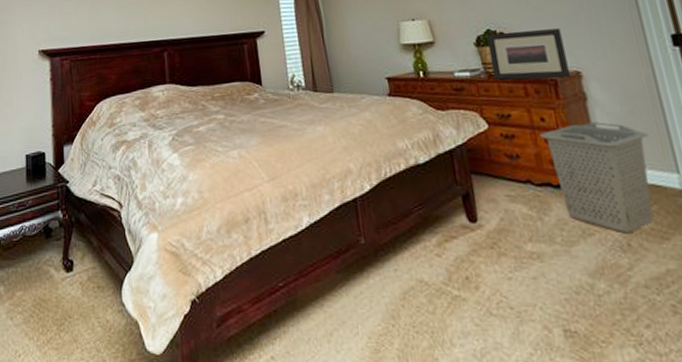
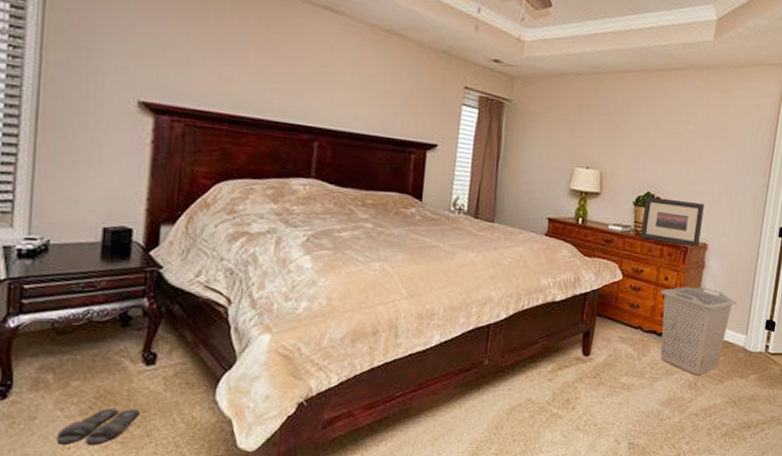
slippers: none [10,315,67,352] -> present [56,409,140,445]

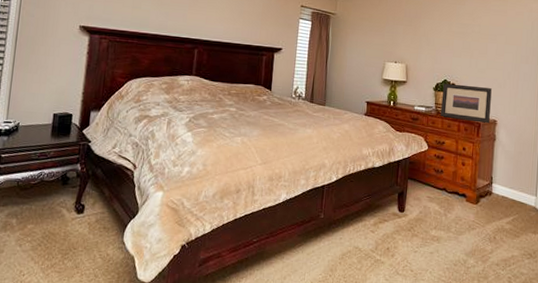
slippers: present [56,409,140,445] -> none [15,246,72,273]
laundry basket: present [660,287,737,376] -> none [460,156,525,231]

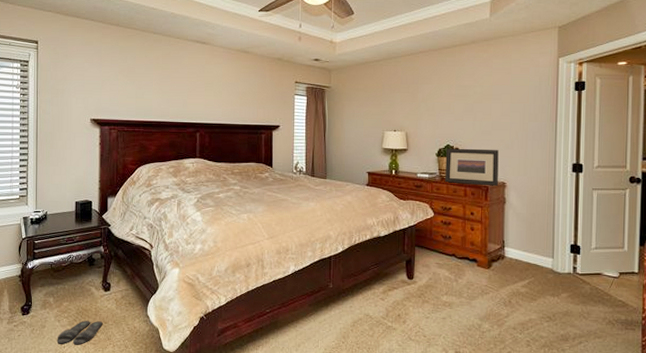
slippers: none [15,246,72,273] -> present [57,321,103,345]

